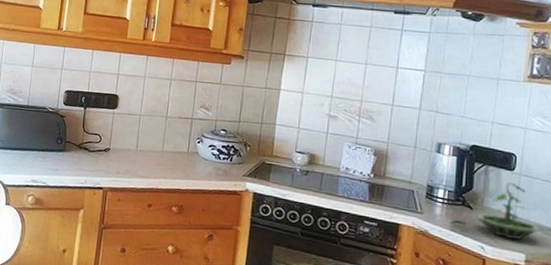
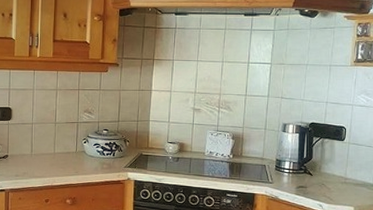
terrarium: present [477,183,539,240] -> none [316,151,364,197]

